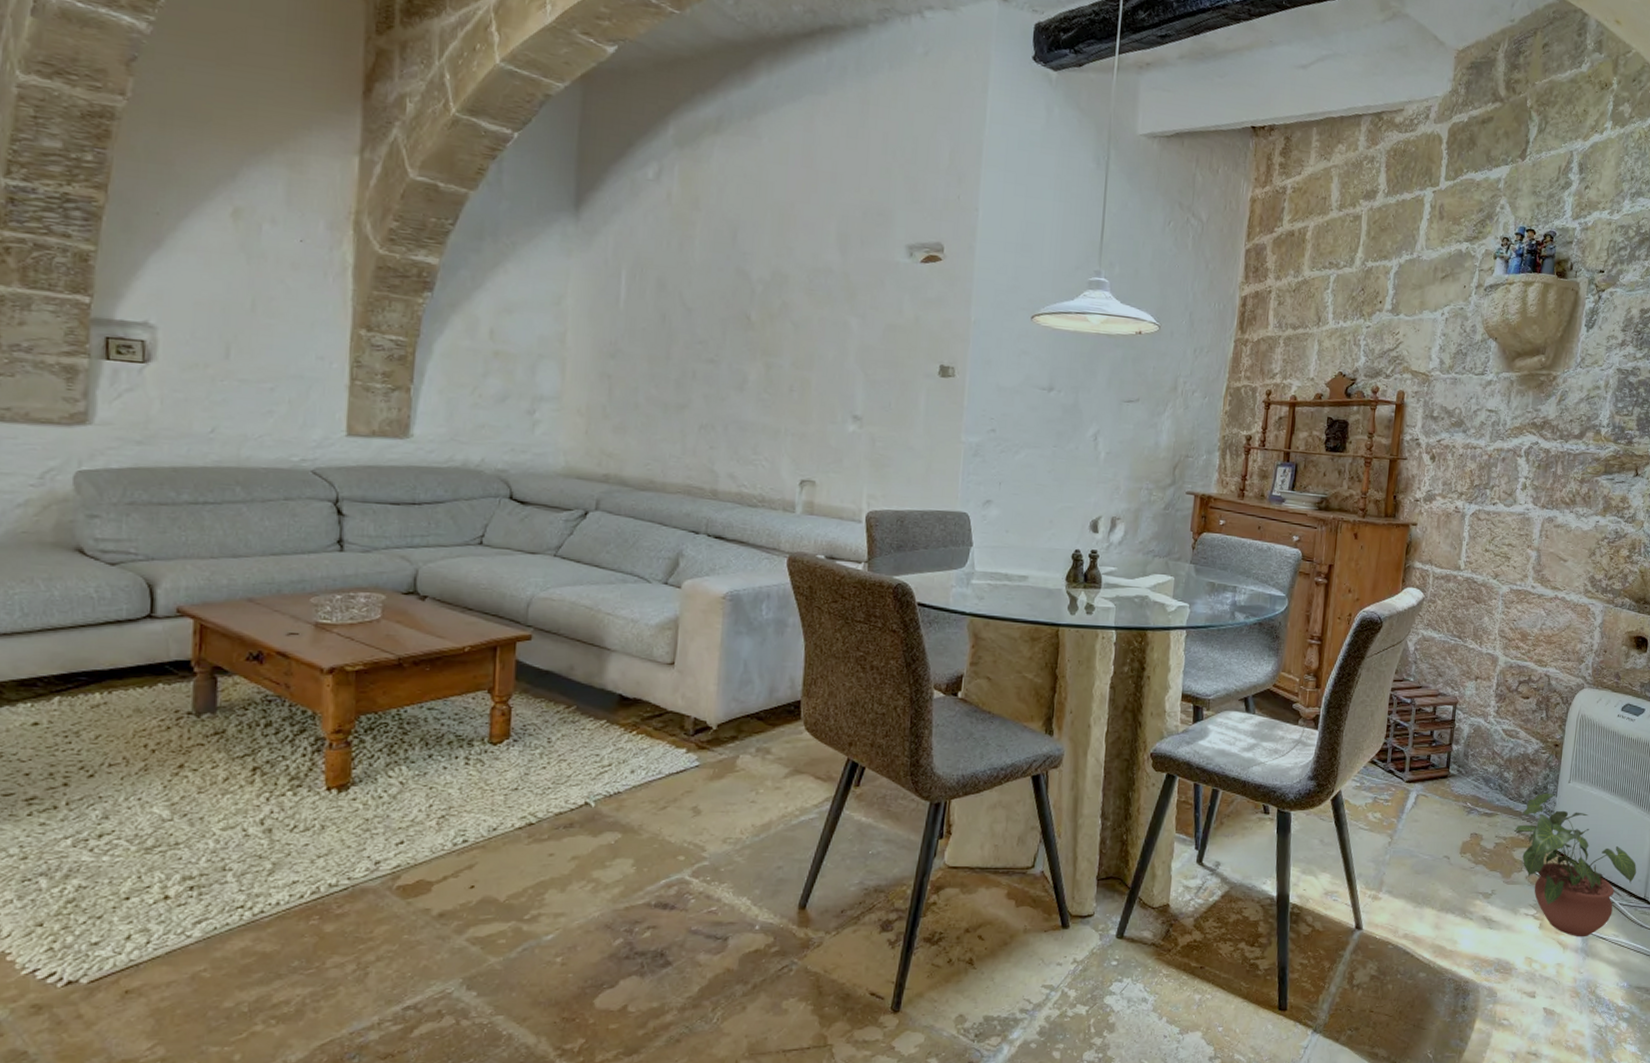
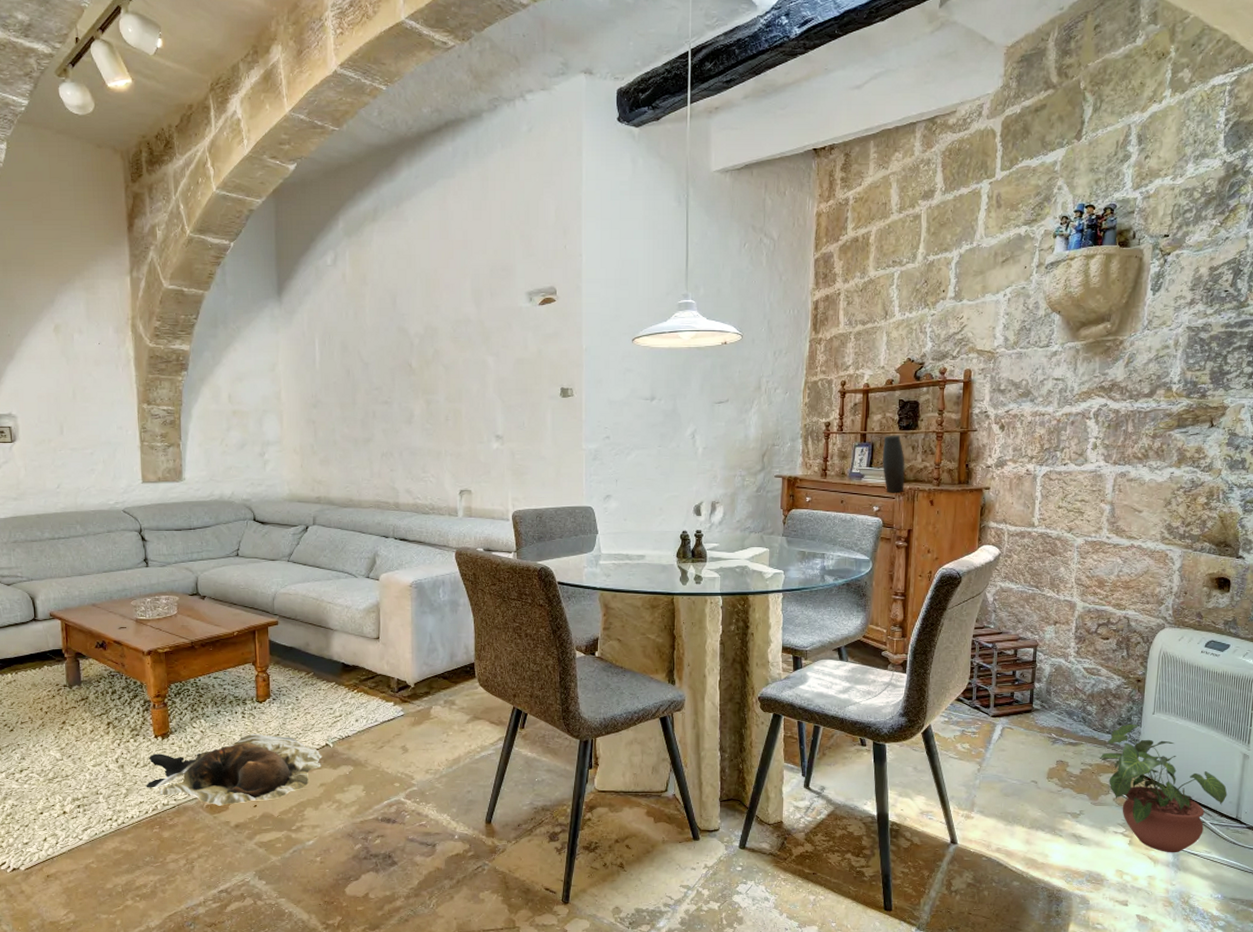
dog bed: none [304,786,579,887] -> present [146,733,322,806]
vase: none [1305,456,1330,522] -> present [882,435,905,492]

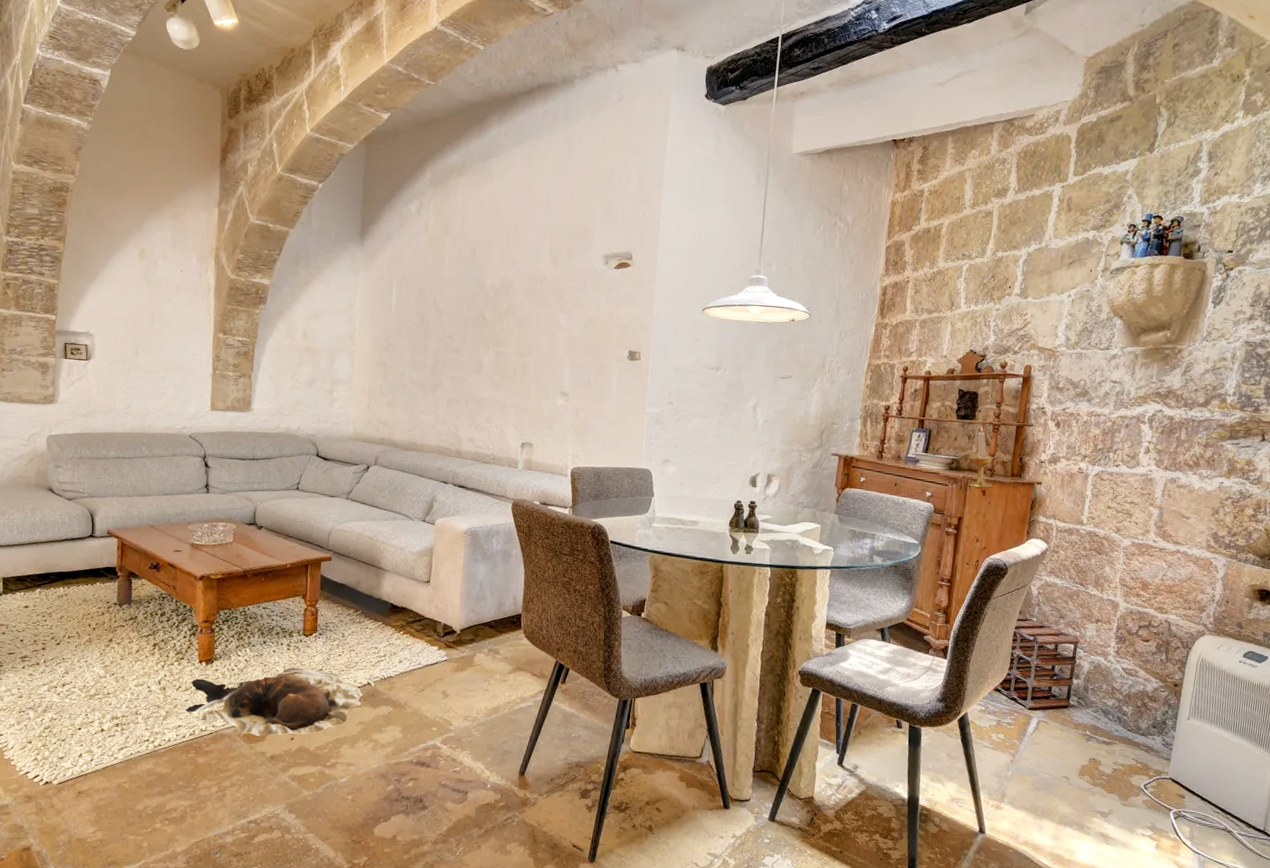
vase: present [882,435,905,492] -> none [938,423,961,480]
candlestick: none [913,435,940,498] -> present [968,426,993,488]
potted plant: present [1100,723,1228,853] -> none [1132,727,1257,861]

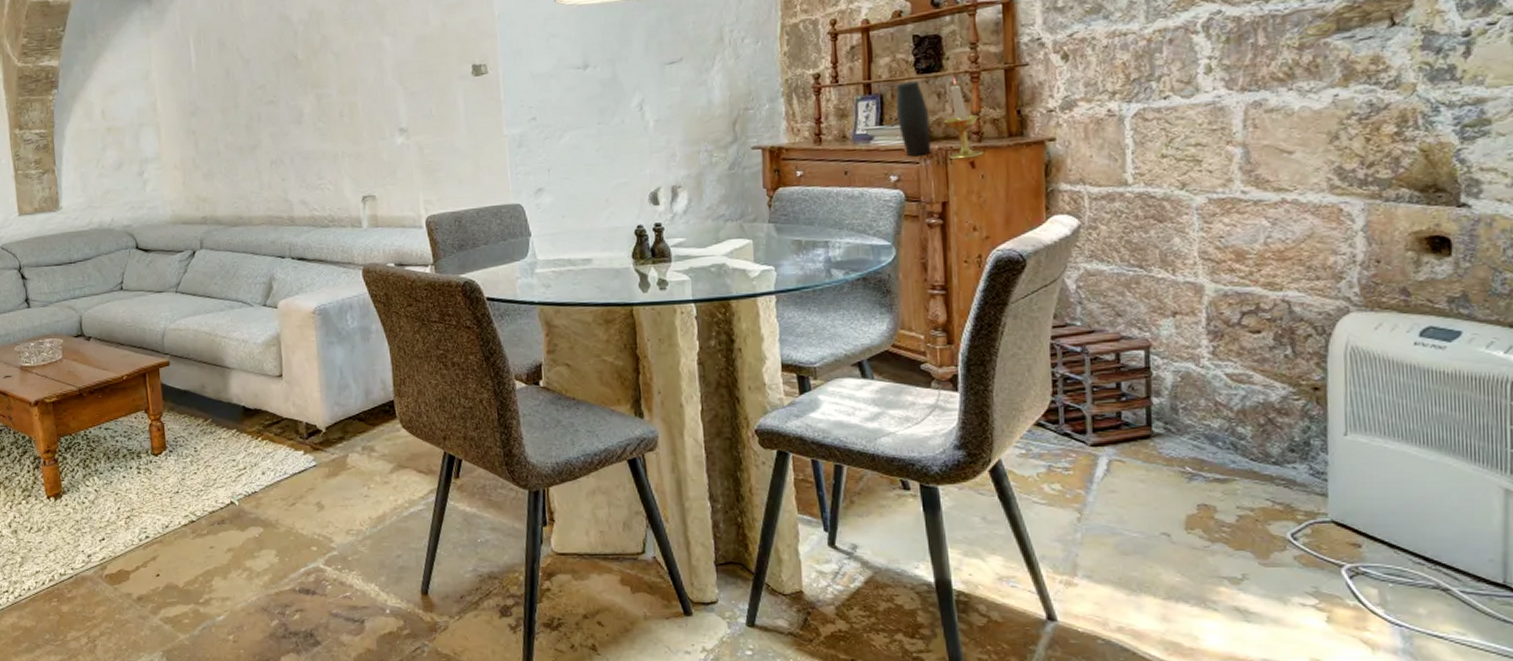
dog bed: present [185,666,363,736] -> none [41,491,228,576]
vase: none [938,423,961,480] -> present [895,80,932,156]

